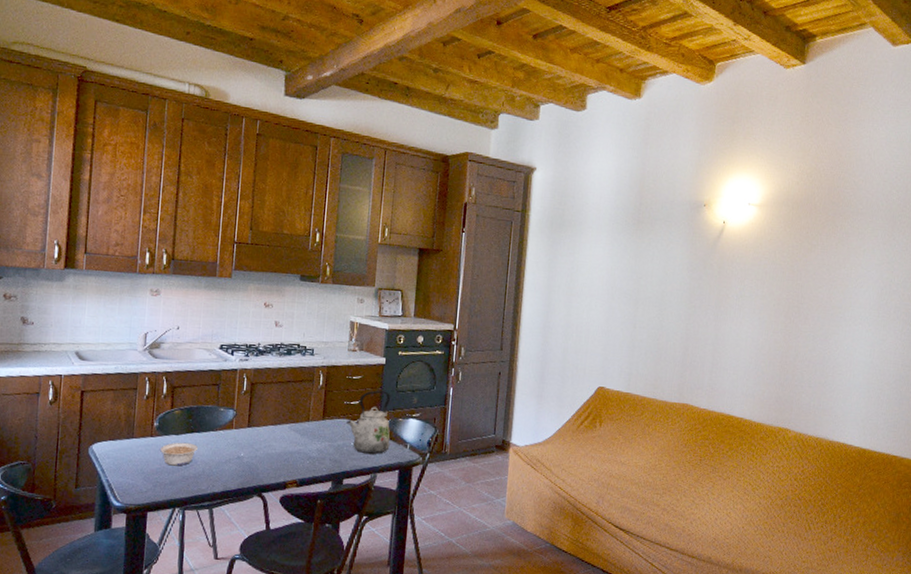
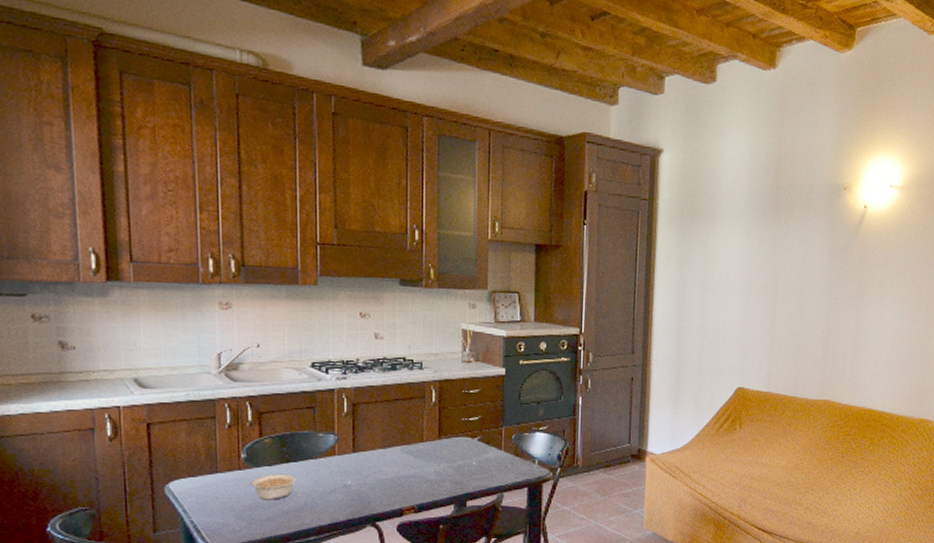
kettle: present [347,390,391,454] -> none [466,404,516,472]

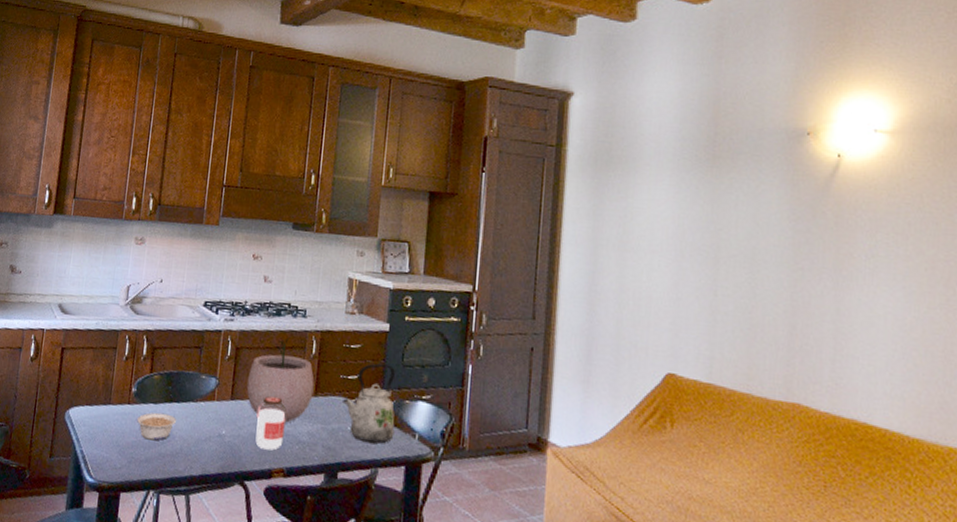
plant pot: none [368,388,437,466] -> present [246,336,315,423]
jar: none [382,444,412,492] -> present [255,396,287,451]
kettle: none [466,404,516,472] -> present [343,363,395,444]

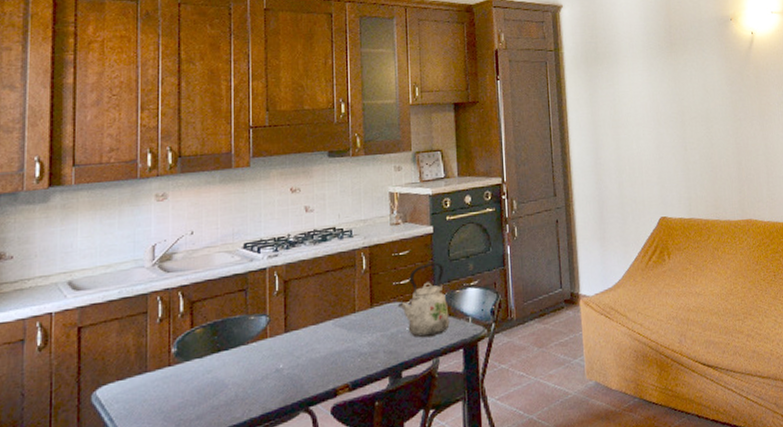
legume: present [137,412,176,441] -> none [181,364,227,397]
plant pot: present [246,336,315,423] -> none [300,258,369,340]
jar: present [255,396,287,451] -> none [314,317,345,372]

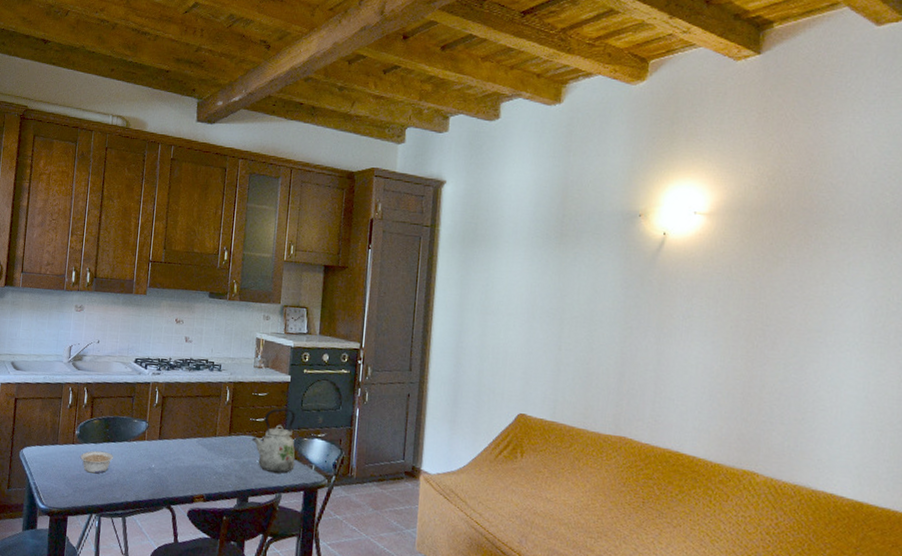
legume: none [181,364,227,397] -> present [80,450,113,474]

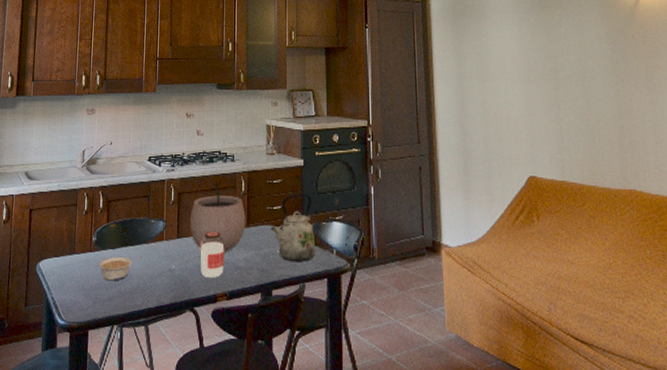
plant pot: none [171,386,229,458] -> present [189,178,246,253]
jar: none [180,436,206,480] -> present [200,231,225,278]

